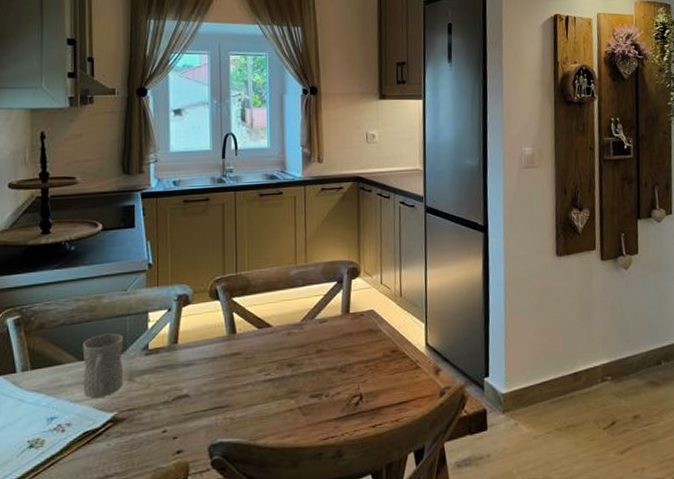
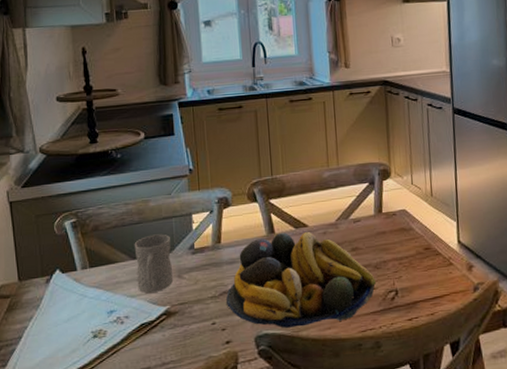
fruit bowl: none [180,331,340,436] -> present [226,231,376,328]

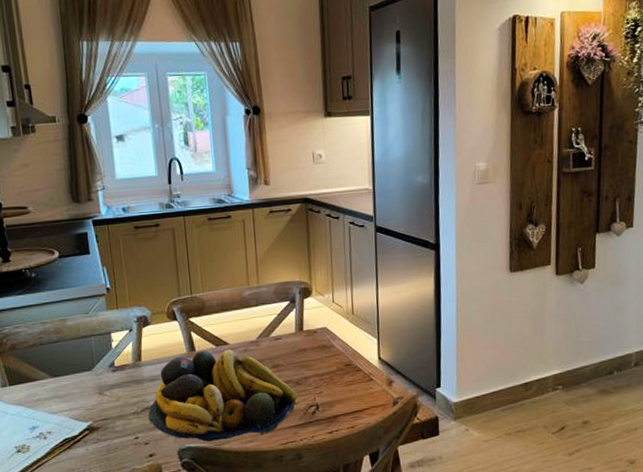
mug: present [134,234,174,294] -> none [53,352,95,410]

